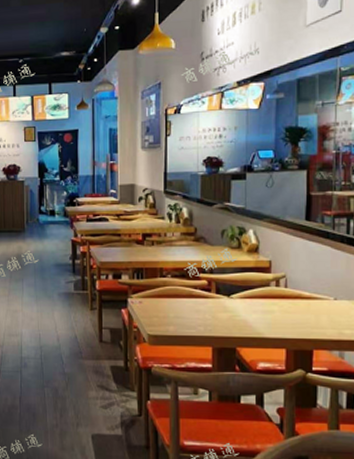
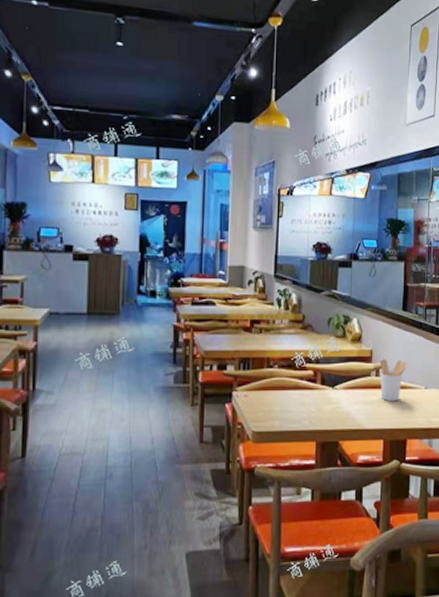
utensil holder: none [280,270,313,312] -> present [380,359,408,402]

